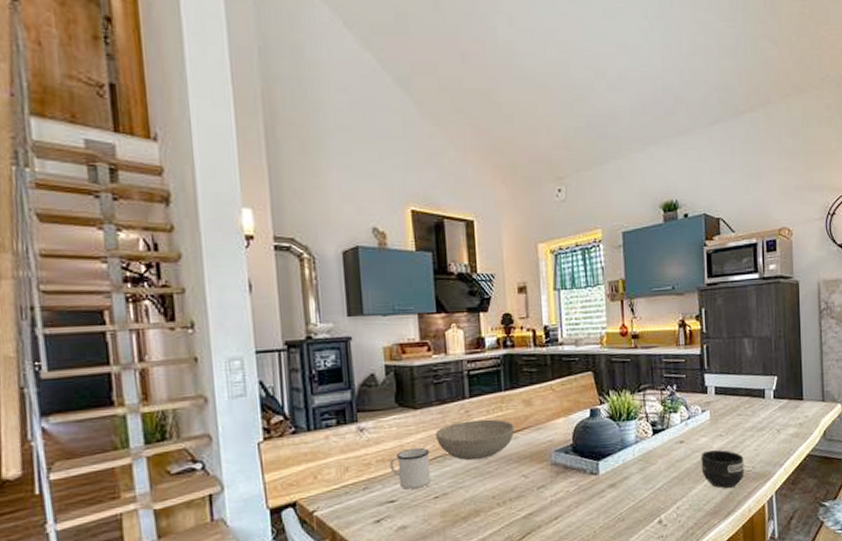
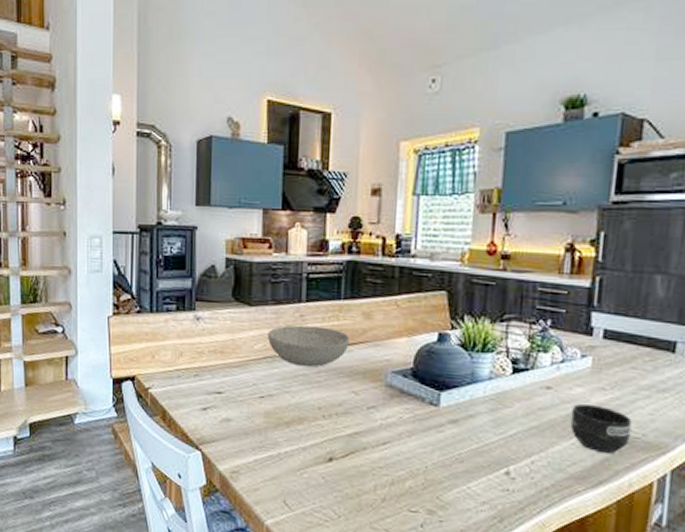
mug: present [389,447,430,489] -> none [220,344,260,385]

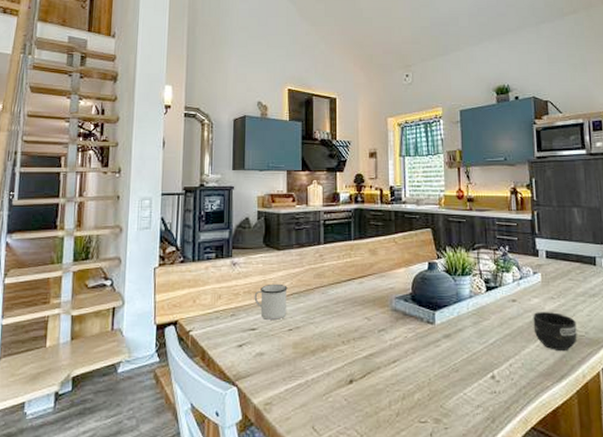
mug: none [220,344,260,385] -> present [254,283,288,320]
bowl: present [267,325,350,368] -> none [293,264,361,300]

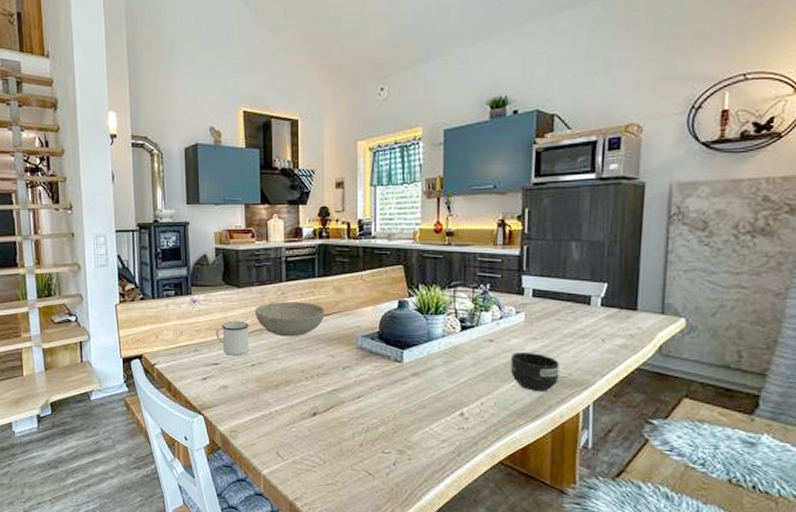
bowl: none [293,264,361,300] -> present [254,301,325,337]

